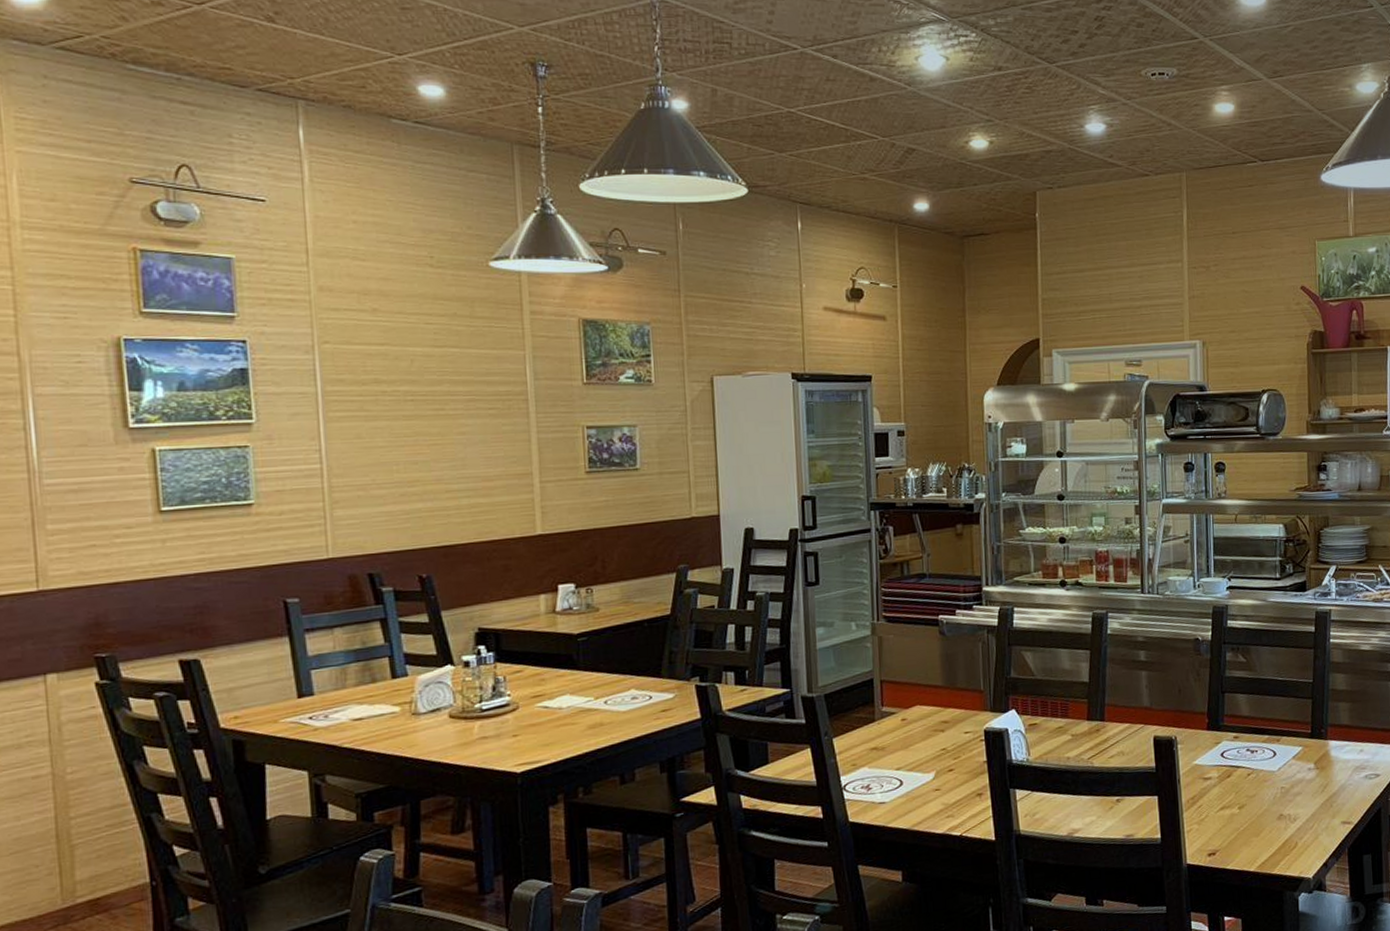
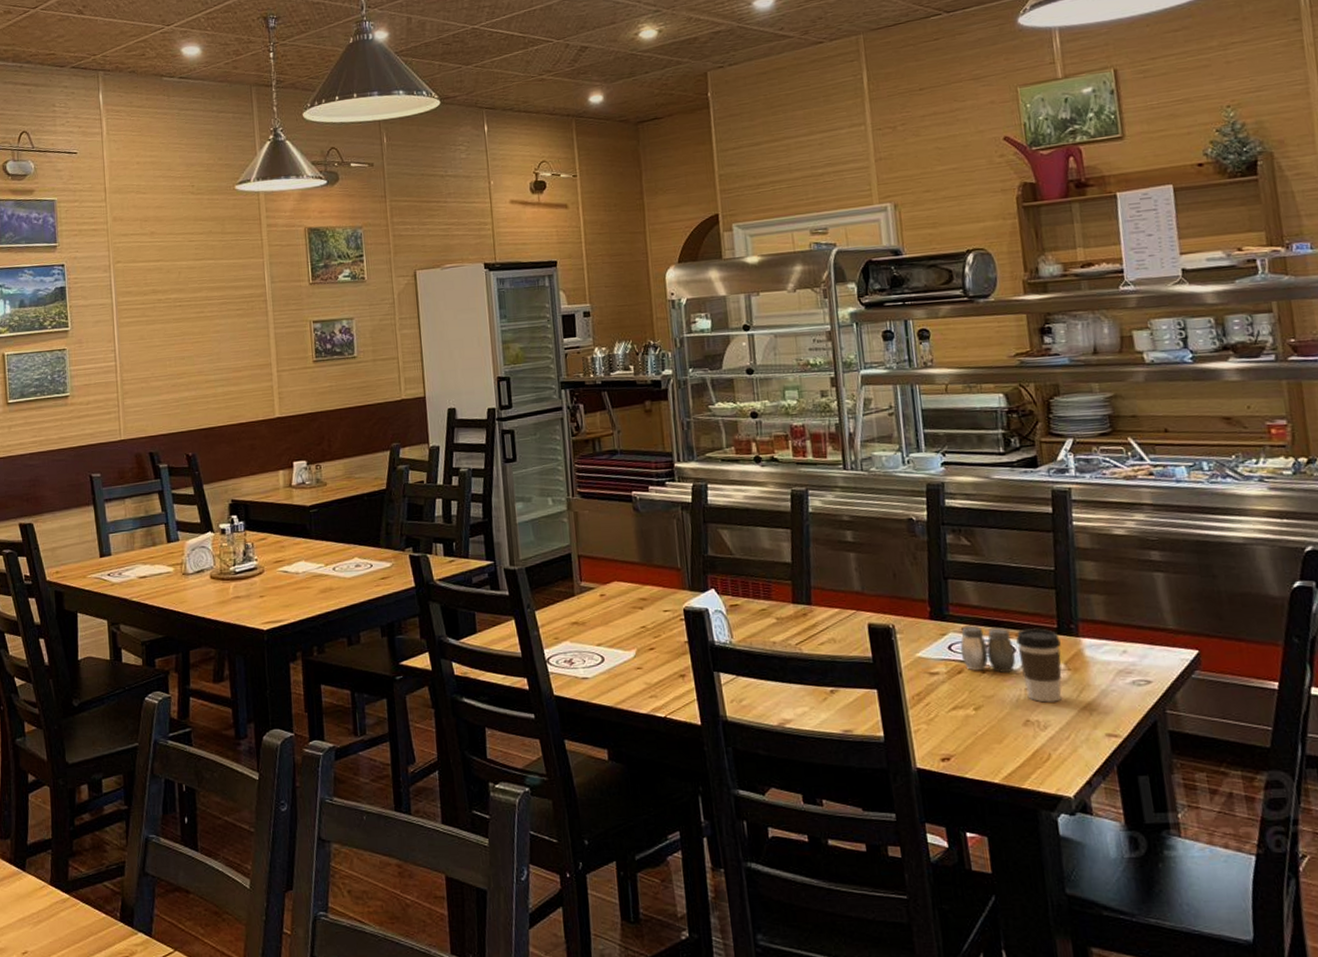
salt and pepper shaker: none [1231,734,1276,775] -> present [960,625,1016,673]
coffee cup: none [1277,734,1313,799] -> present [1016,628,1062,703]

